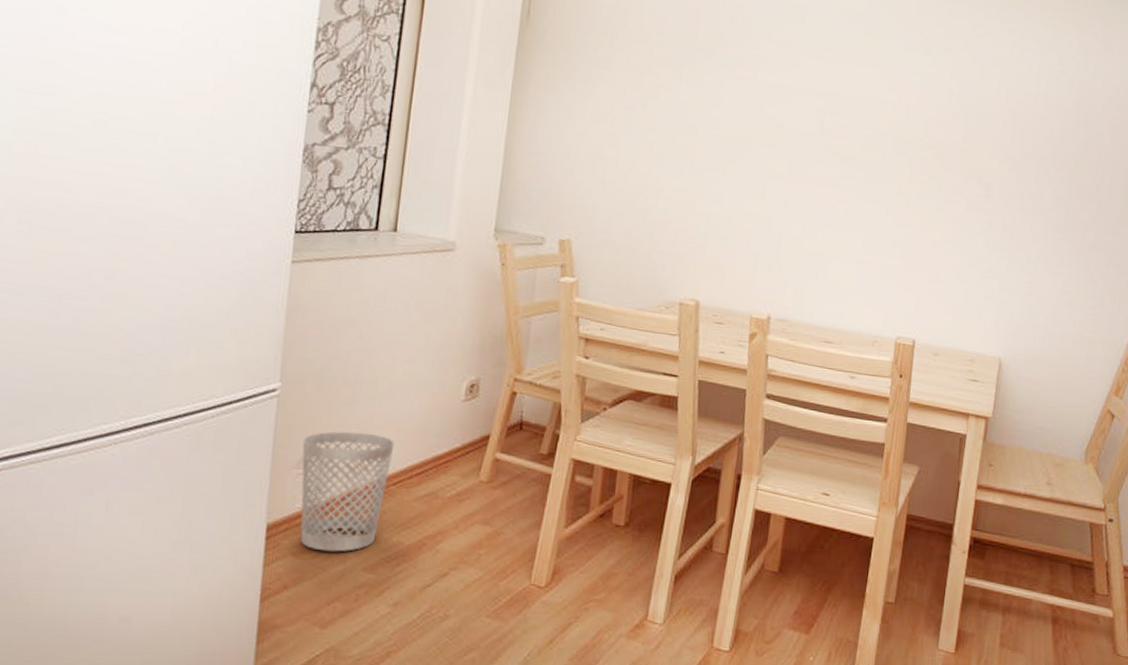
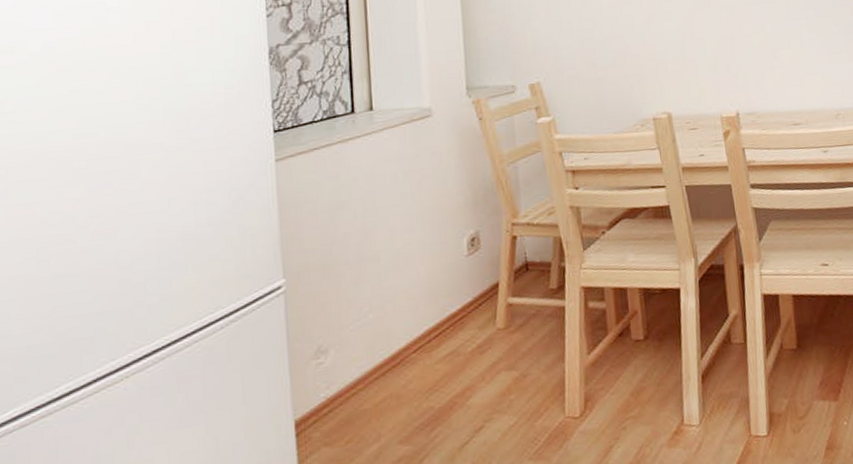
wastebasket: present [300,431,395,552] -> none [316,307,408,435]

